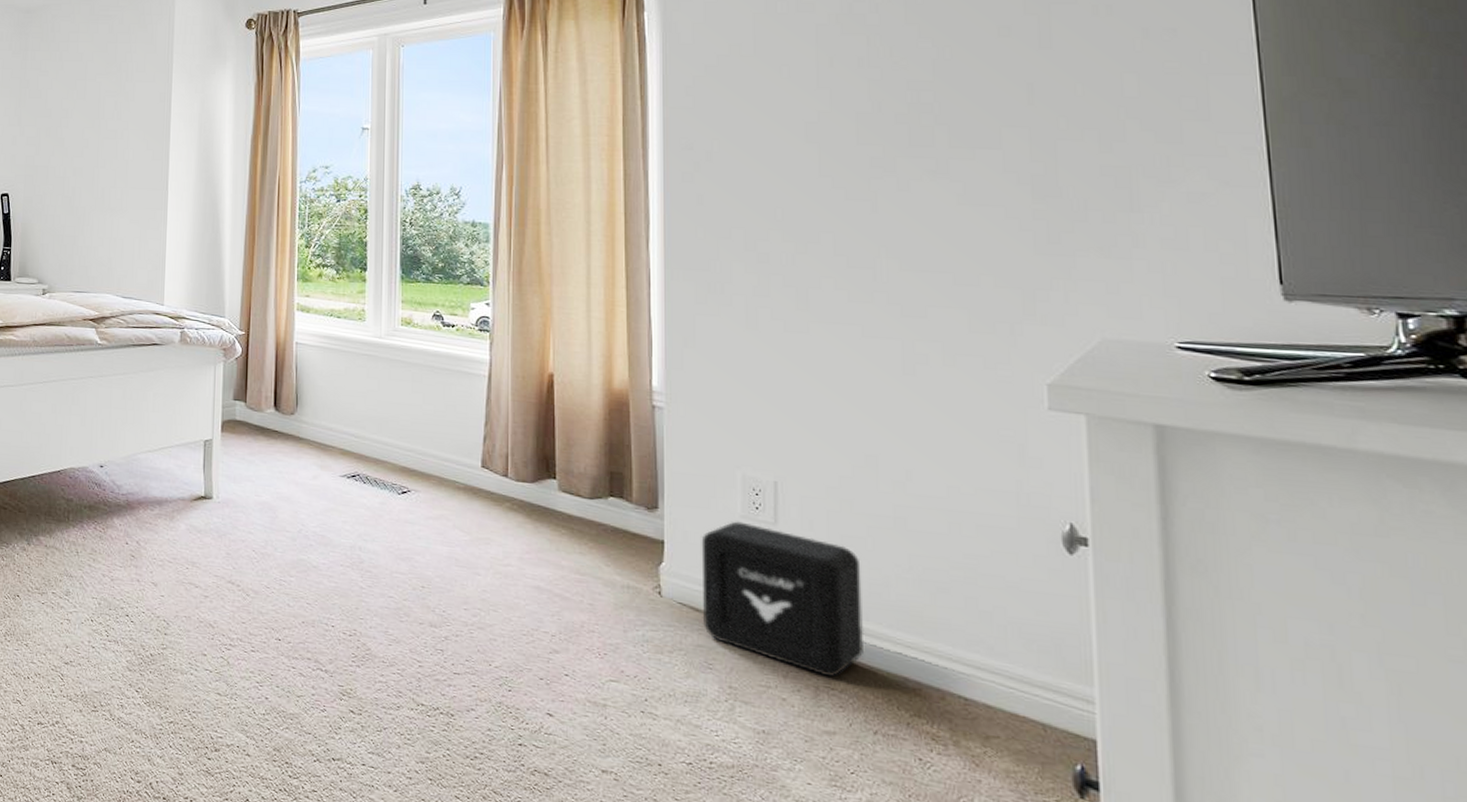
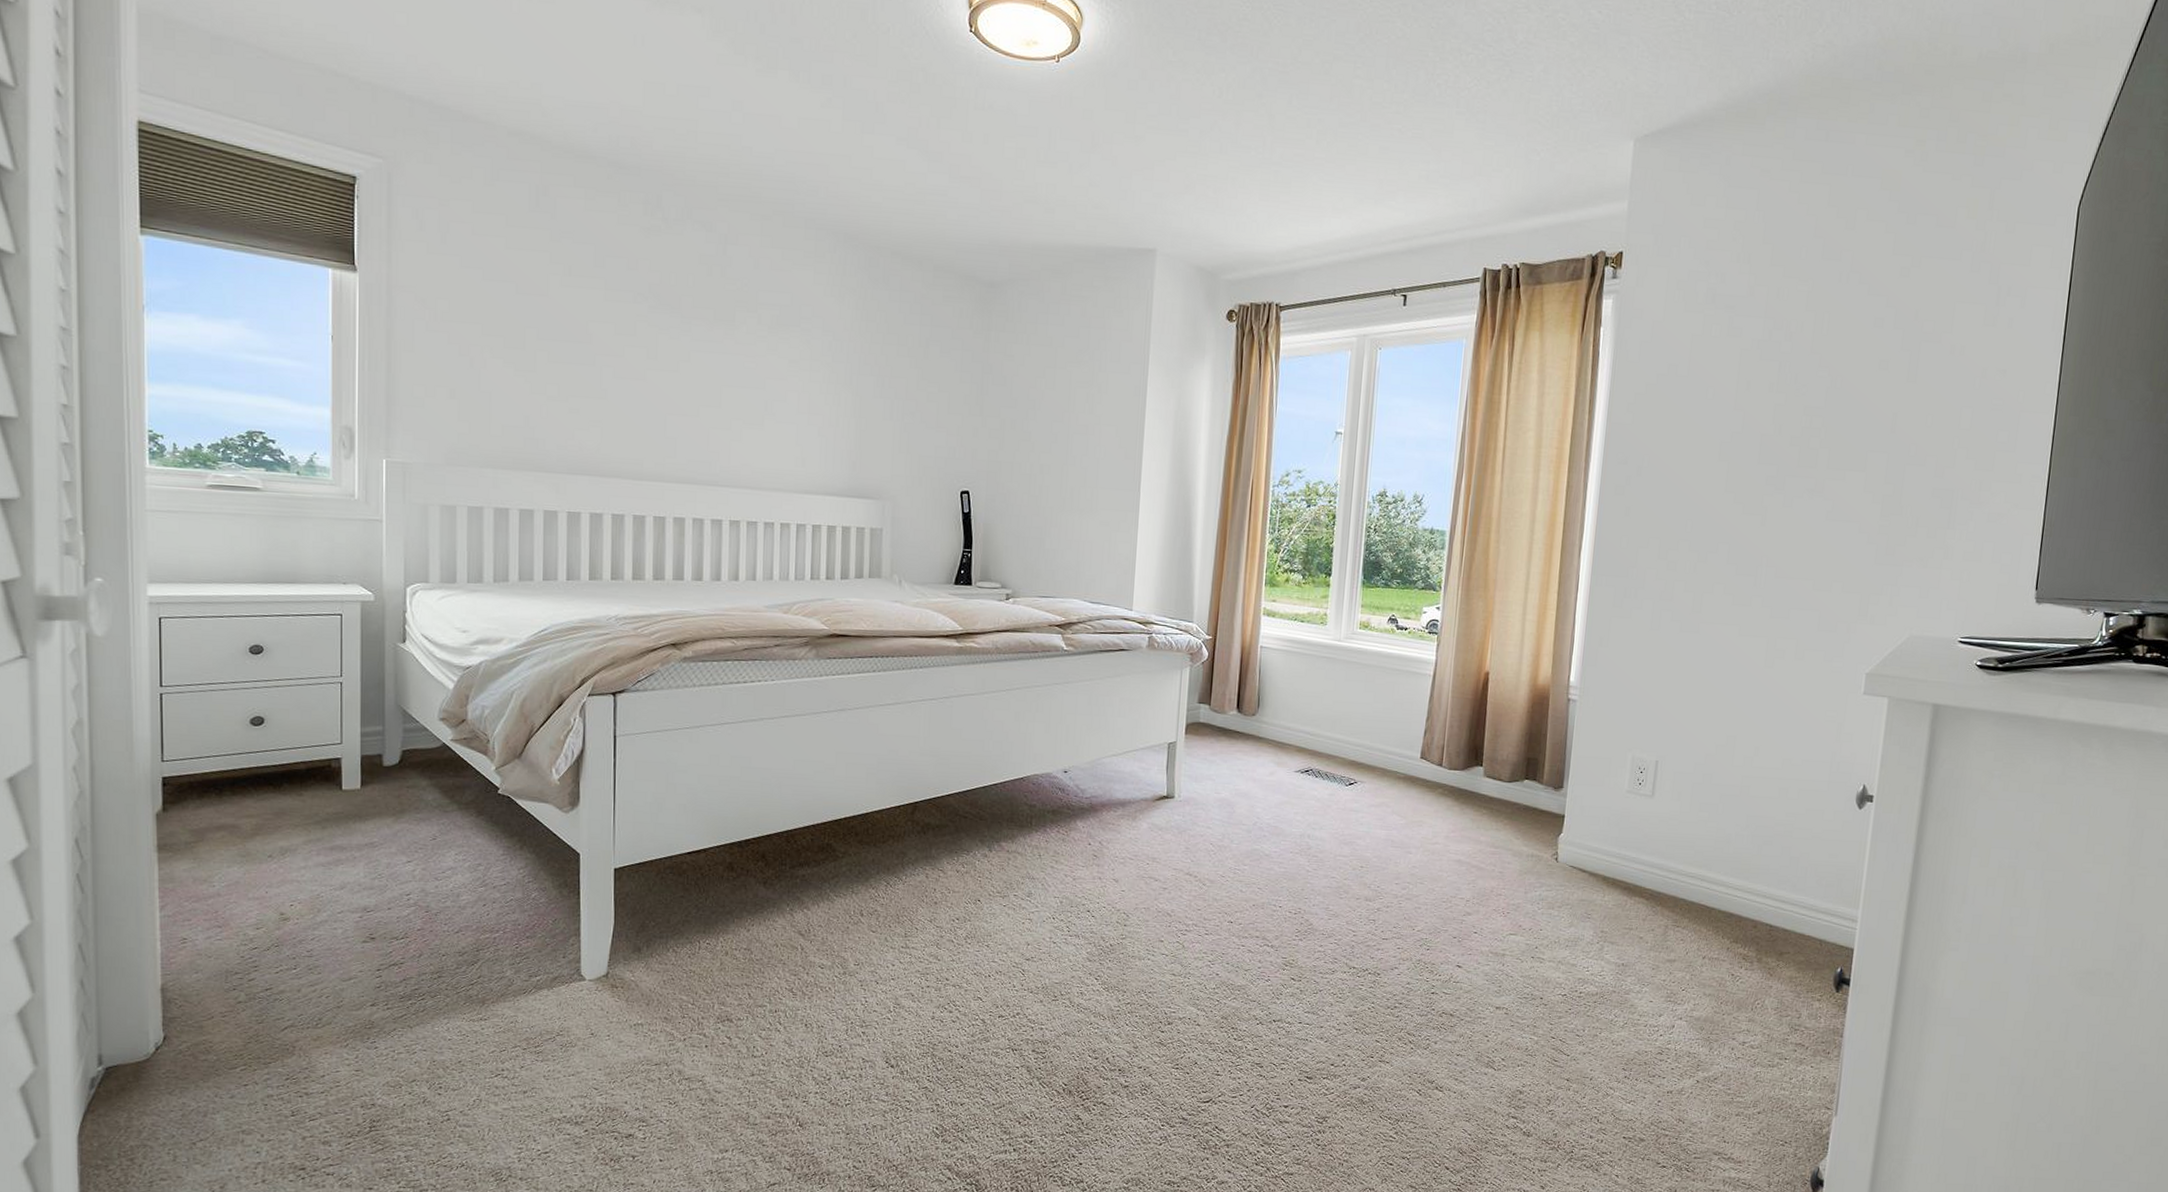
air purifier: present [701,521,865,677] -> none [1586,795,1712,917]

